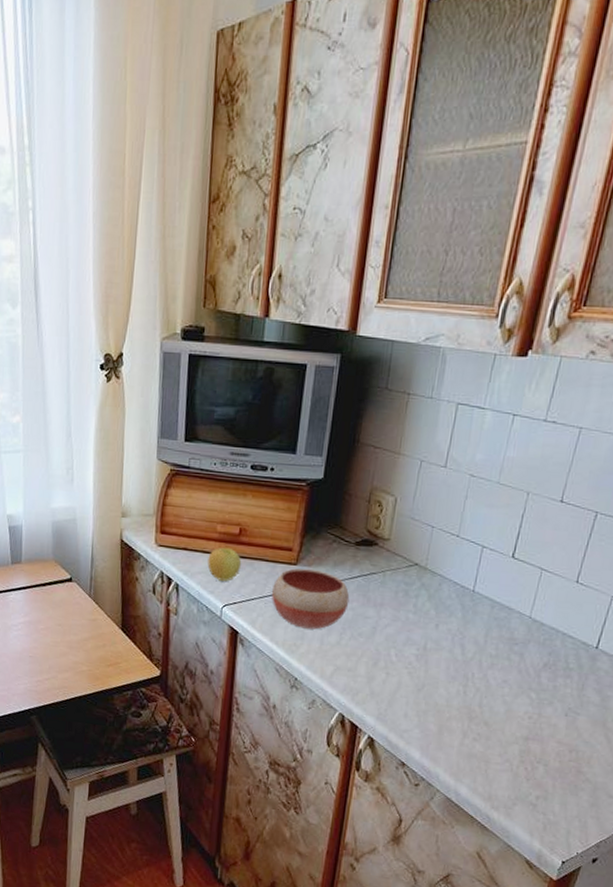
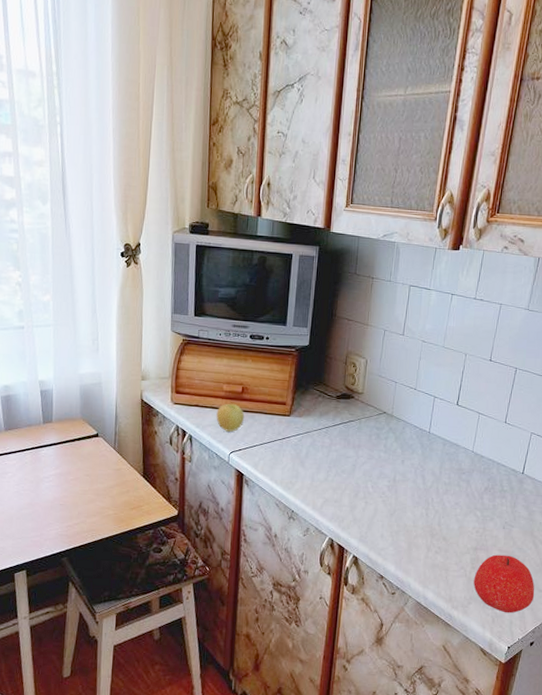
bowl: present [272,568,350,630] -> none [271,418,334,469]
apple: none [521,747,603,821] -> present [473,554,535,613]

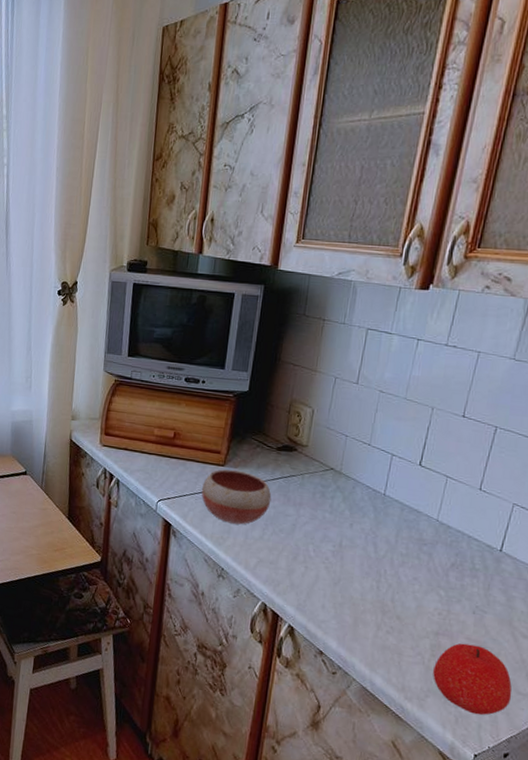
apple: present [216,403,245,432] -> none [145,448,176,479]
bowl: none [271,418,334,469] -> present [202,469,272,525]

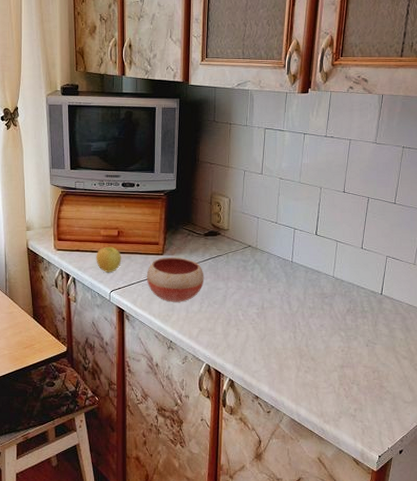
apple: none [145,448,176,479] -> present [96,246,122,272]
apple: present [433,643,512,715] -> none [343,371,400,425]

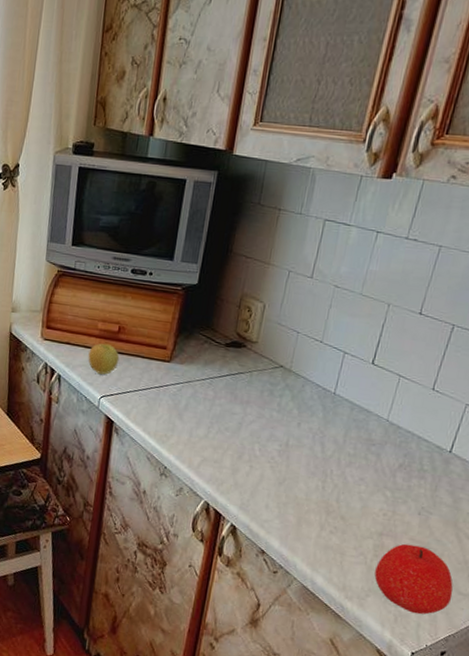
bowl: present [147,256,204,302] -> none [146,365,218,423]
apple: none [343,371,400,425] -> present [374,543,453,615]

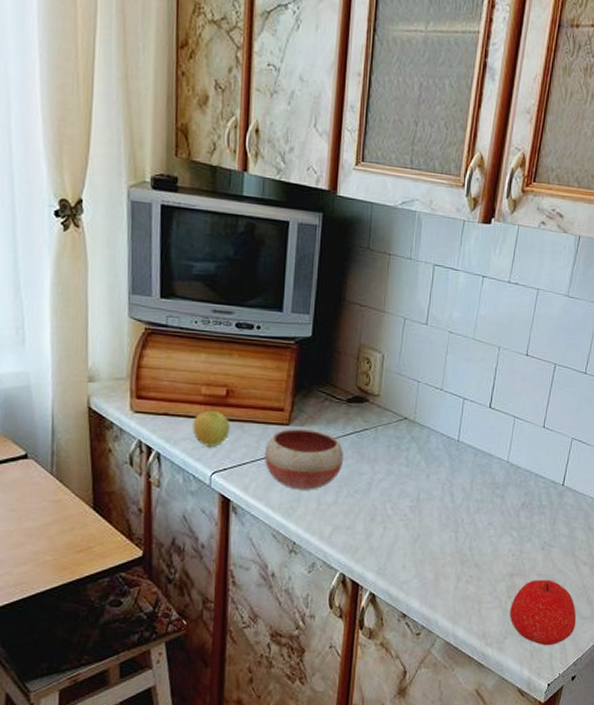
bowl: none [146,365,218,423] -> present [265,428,344,490]

